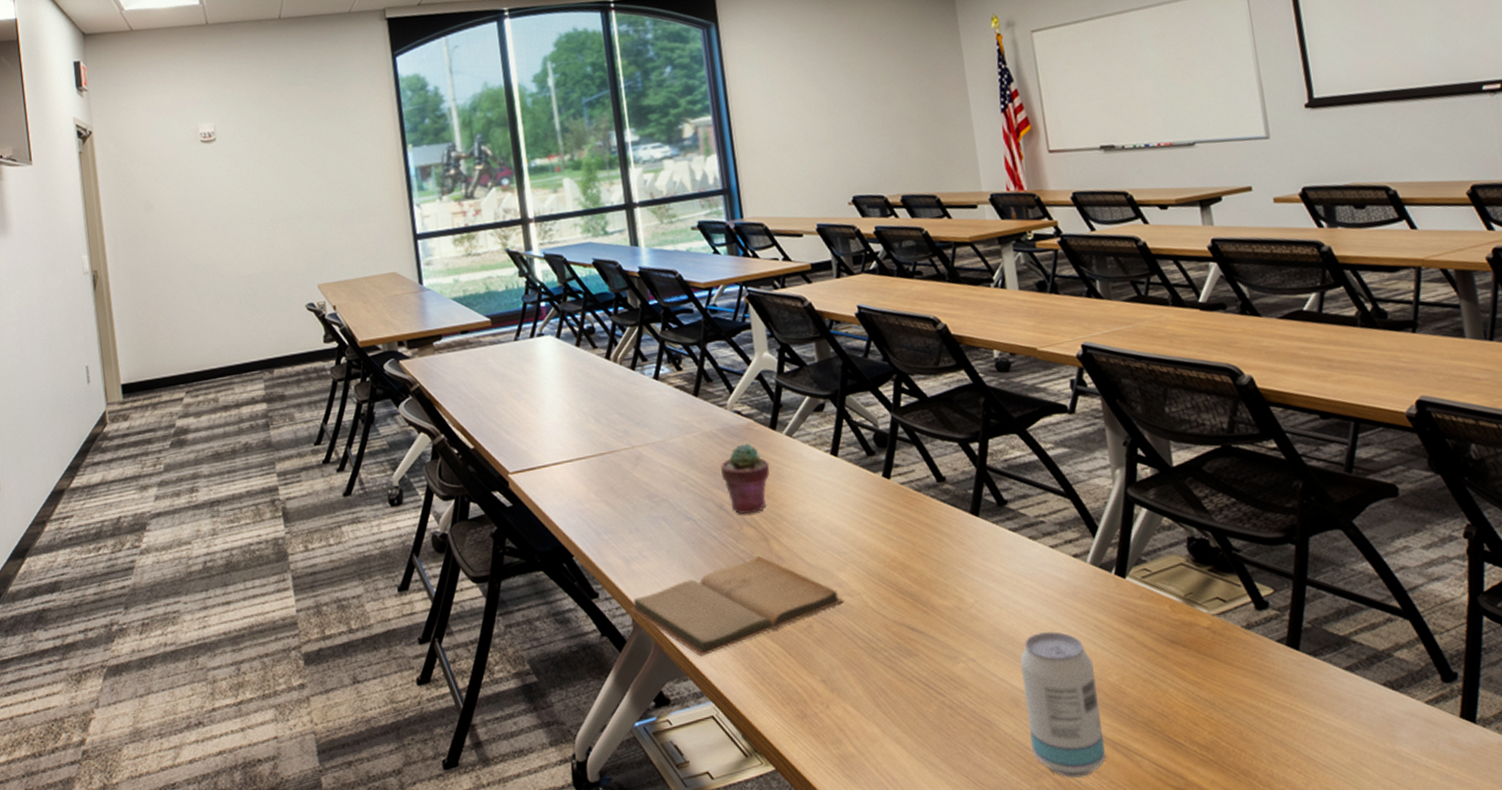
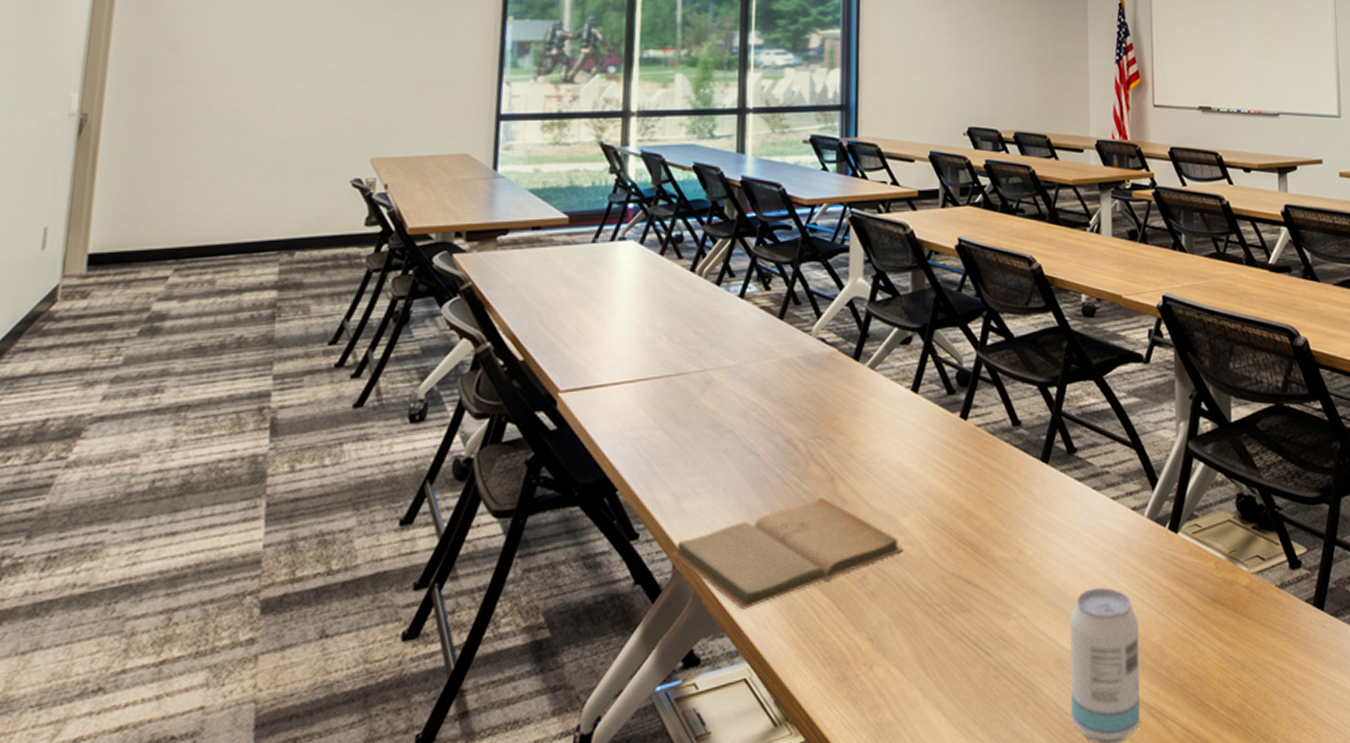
potted succulent: present [721,443,770,514] -> none [796,373,847,451]

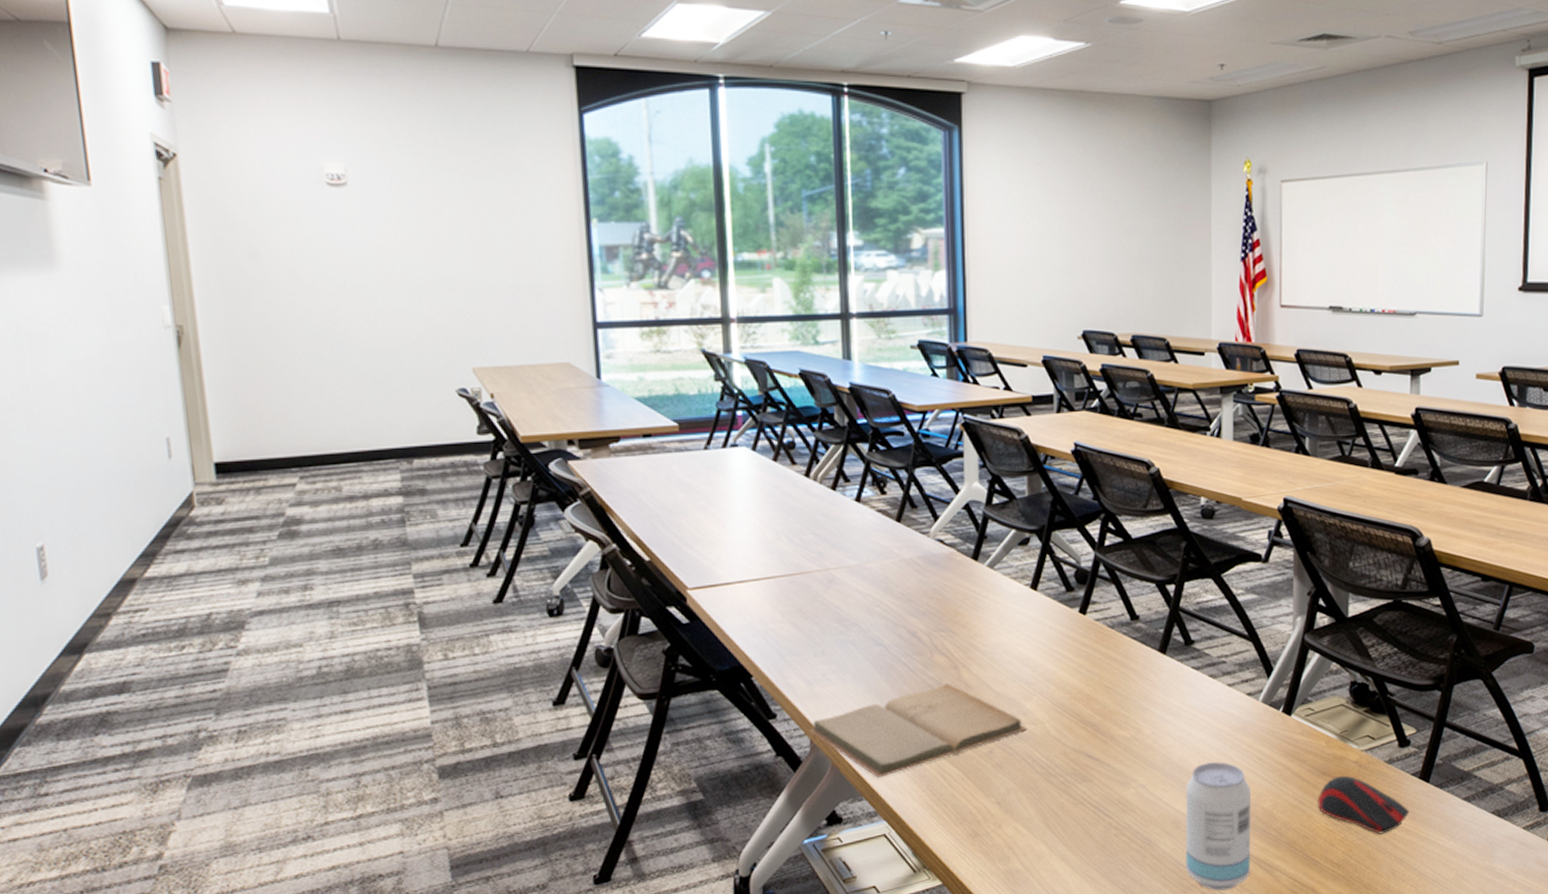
computer mouse: none [1209,602,1306,673] -> present [1317,775,1410,834]

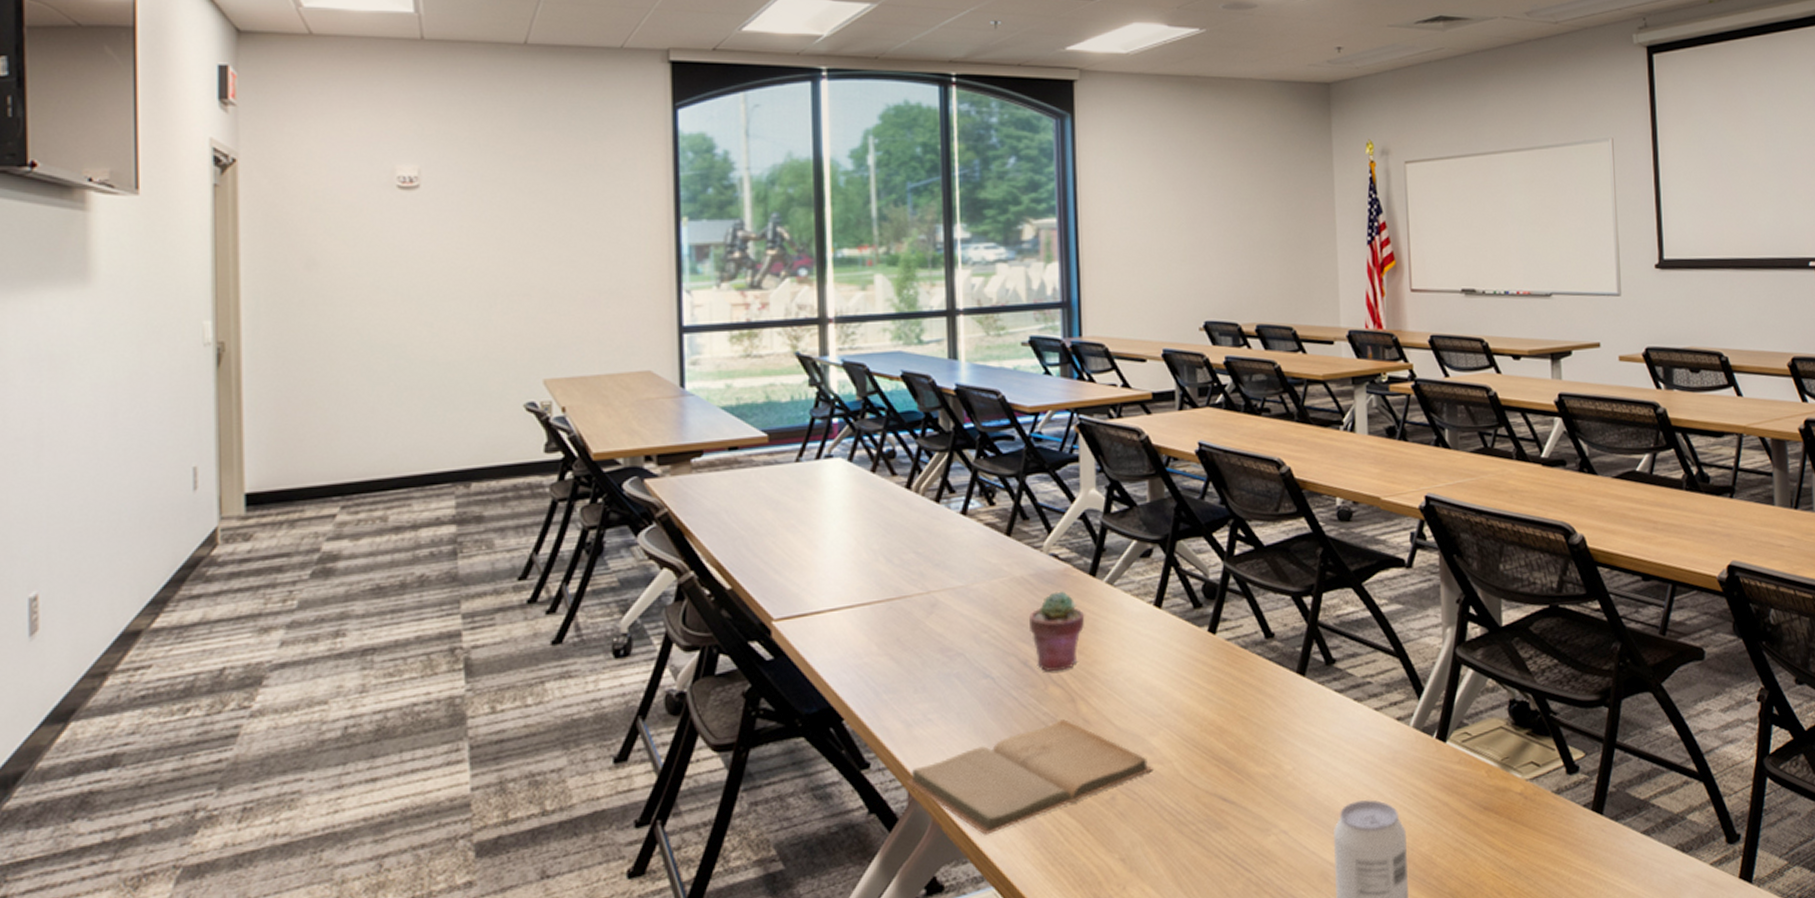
potted succulent: none [917,572,968,643] -> present [1029,591,1085,672]
computer mouse: present [1317,775,1410,834] -> none [1481,810,1584,879]

